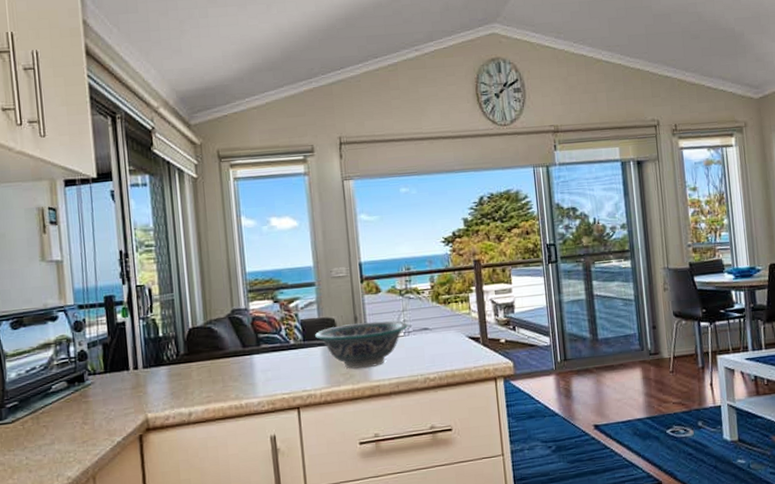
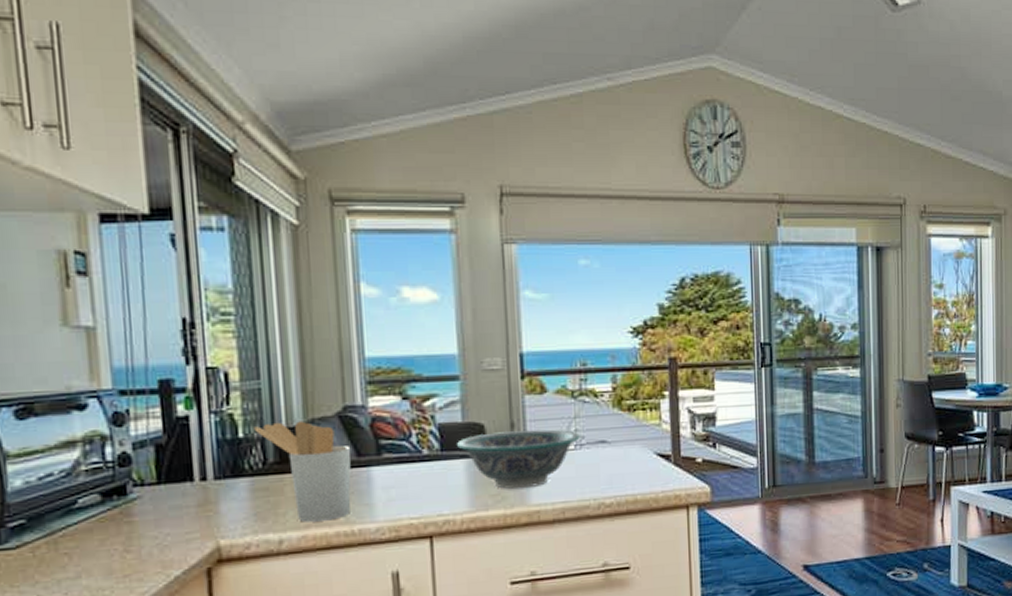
utensil holder: none [170,322,240,399] -> present [254,421,352,522]

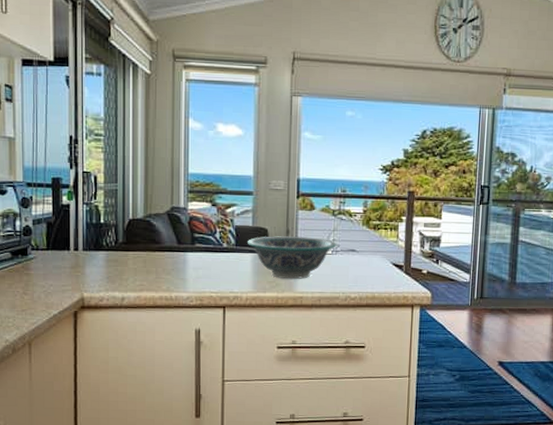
utensil holder: present [254,421,352,522] -> none [111,214,174,288]

